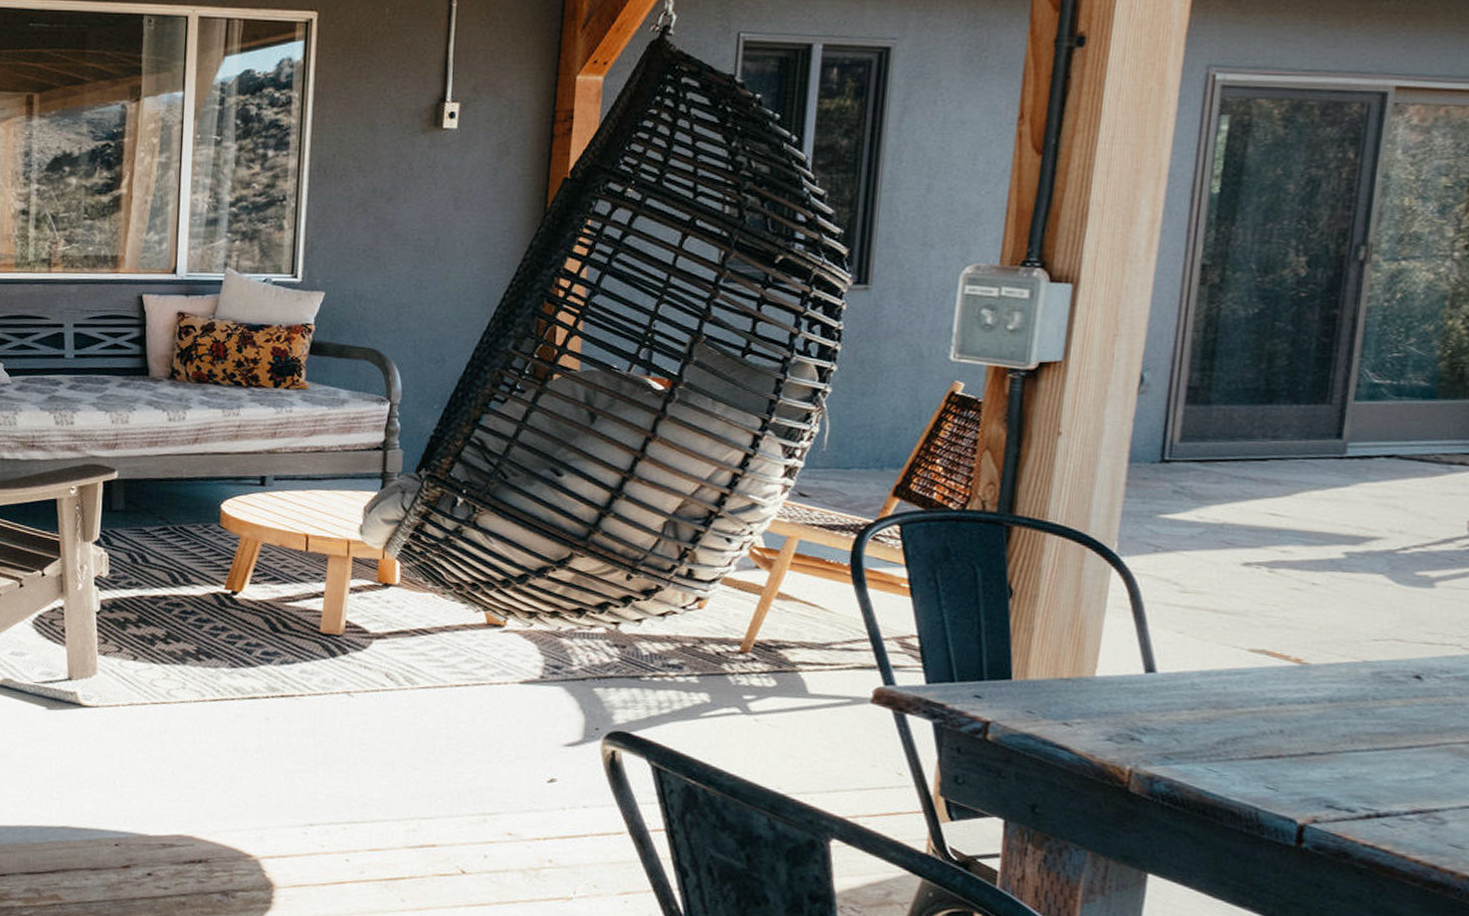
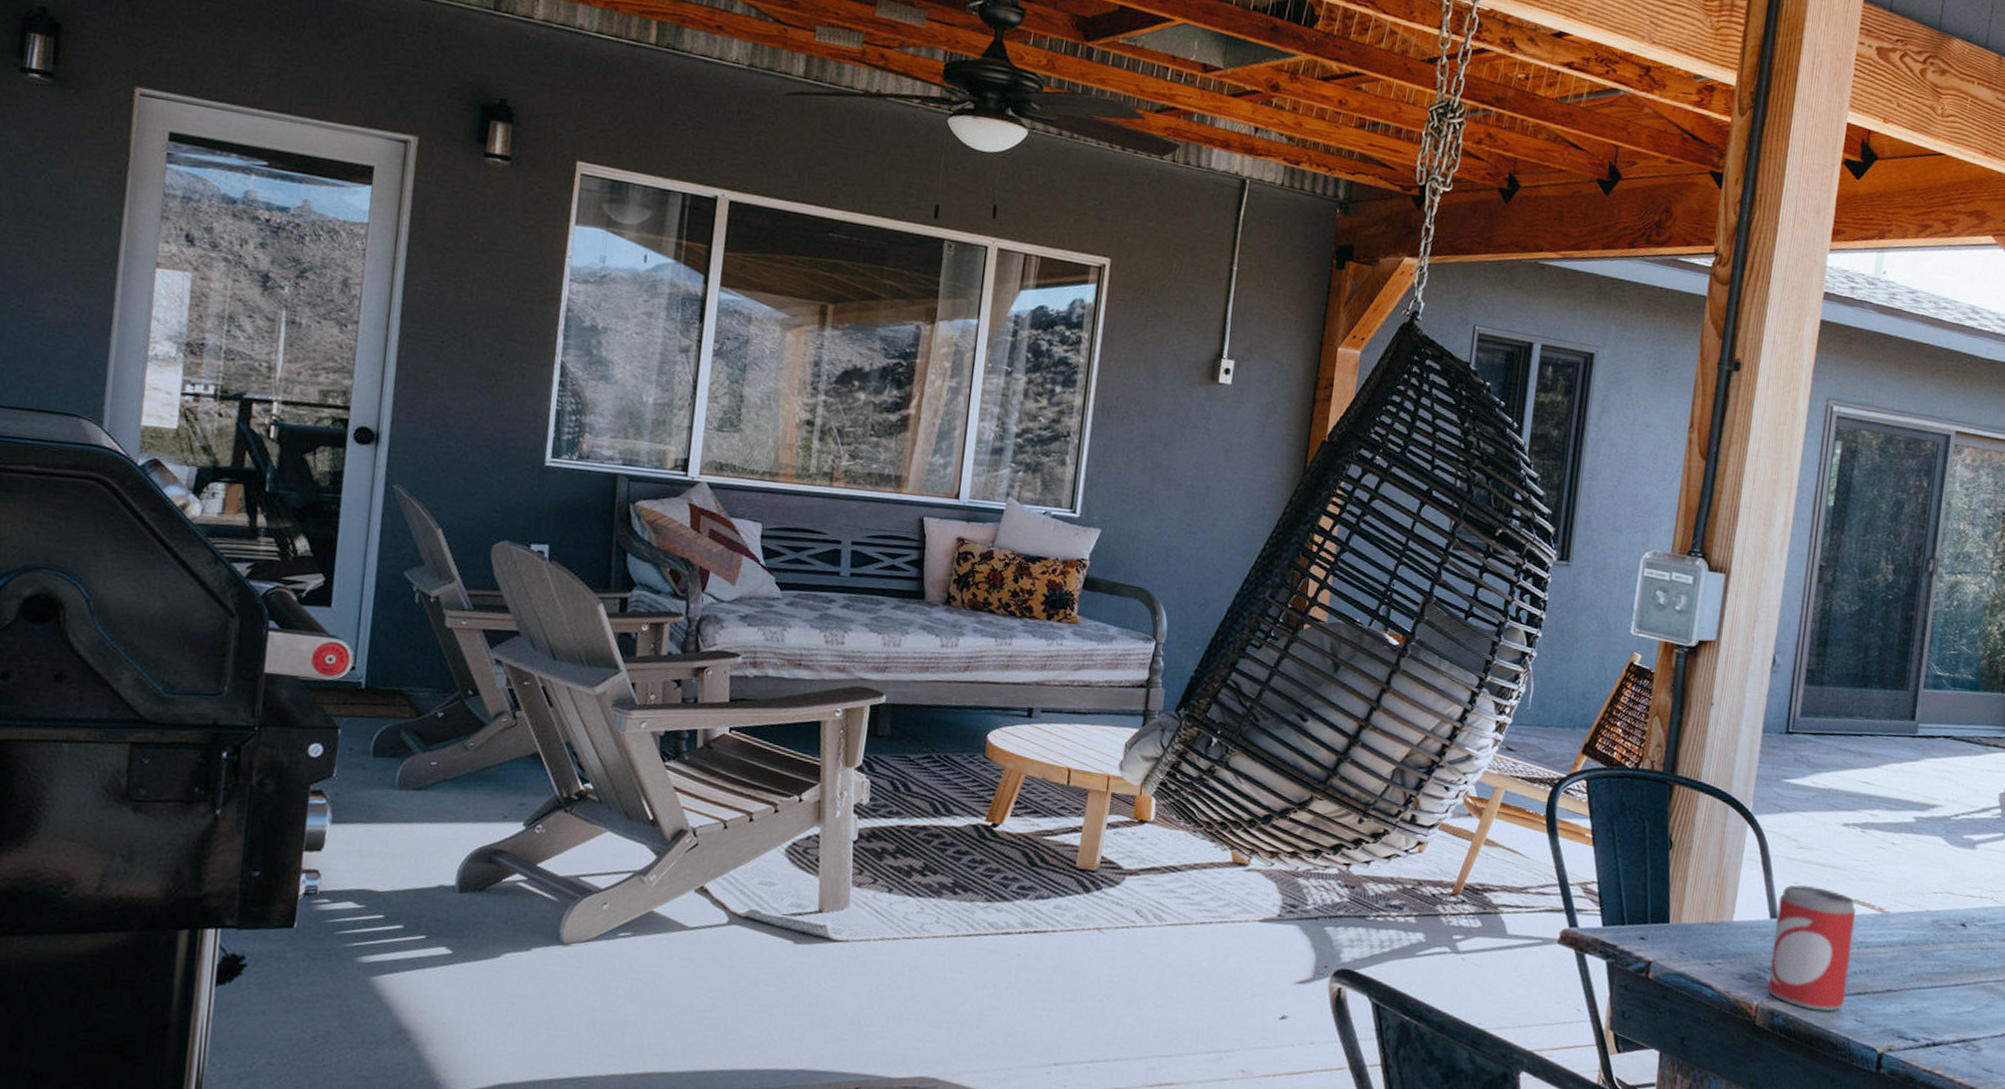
beer can: none [1144,634,1263,777] -> present [1767,884,1856,1012]

